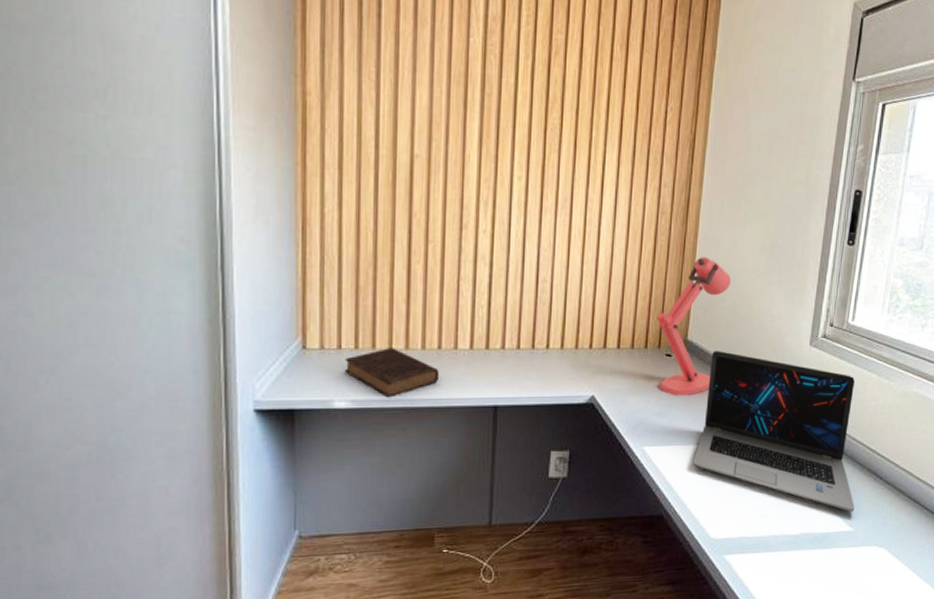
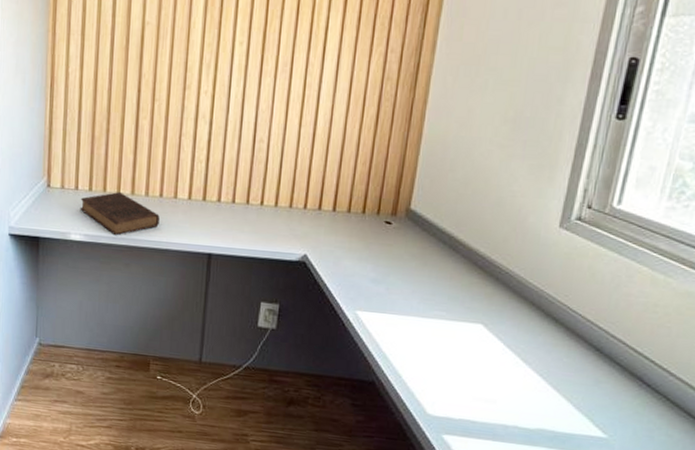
desk lamp: present [657,257,732,397] -> none [376,125,465,266]
laptop: present [693,351,855,511] -> none [411,223,618,416]

